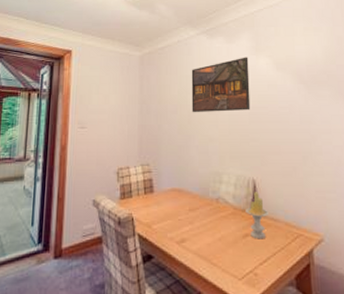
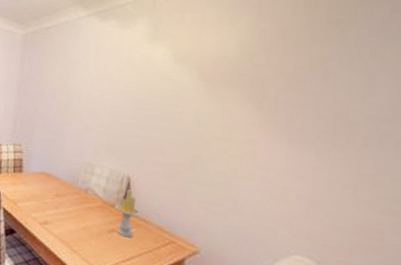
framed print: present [191,57,251,113] -> none [71,44,143,104]

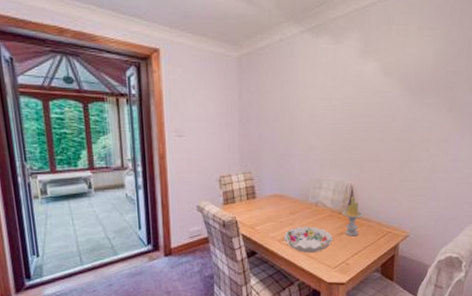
decorative bowl: none [46,212,102,247] -> present [284,226,333,253]

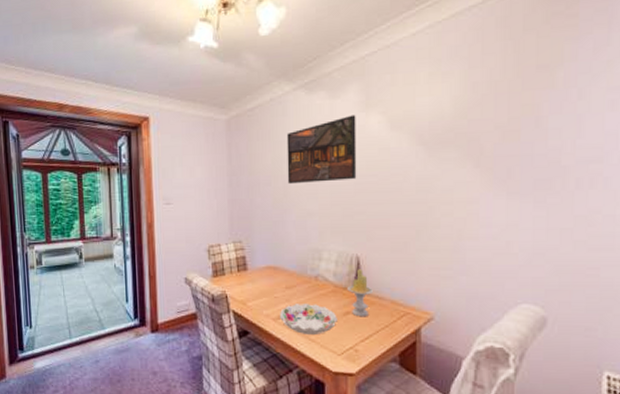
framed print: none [294,60,356,121] -> present [286,114,357,185]

